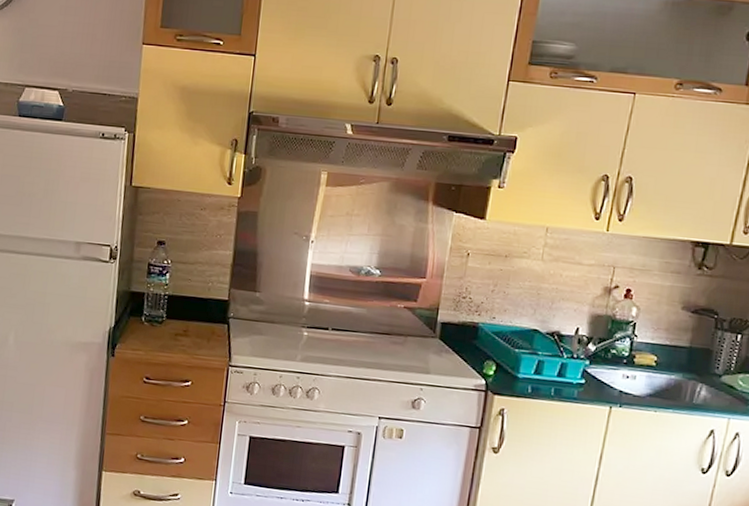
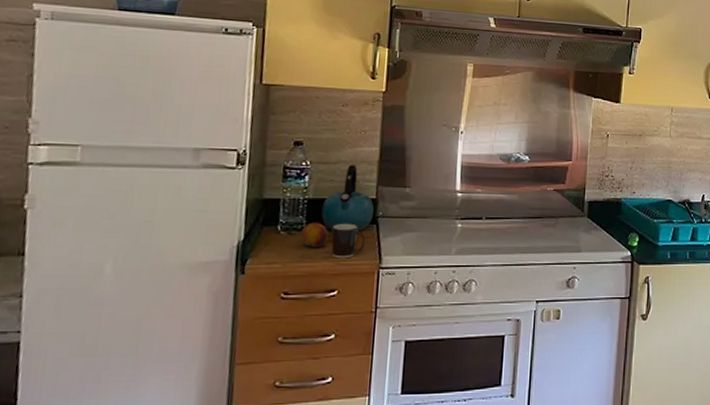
fruit: none [161,316,185,341] -> present [301,222,329,248]
kettle: none [179,266,227,330] -> present [321,165,375,232]
mug: none [187,320,217,354] -> present [331,223,365,259]

